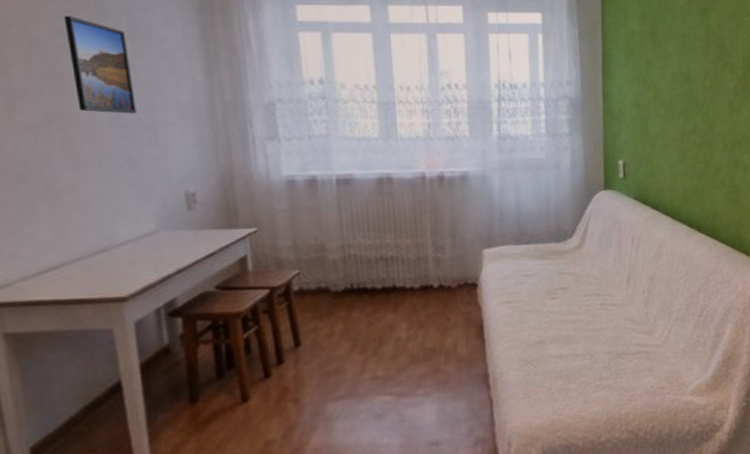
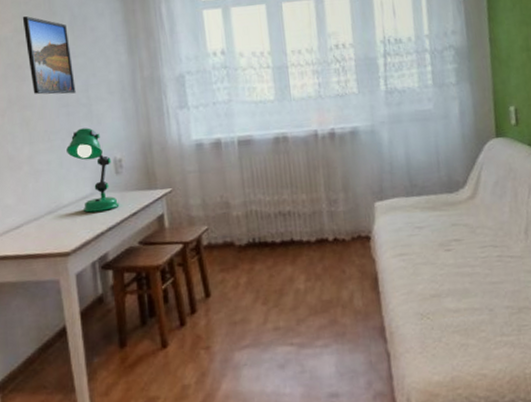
desk lamp: none [123,155,192,253] -> present [66,128,120,213]

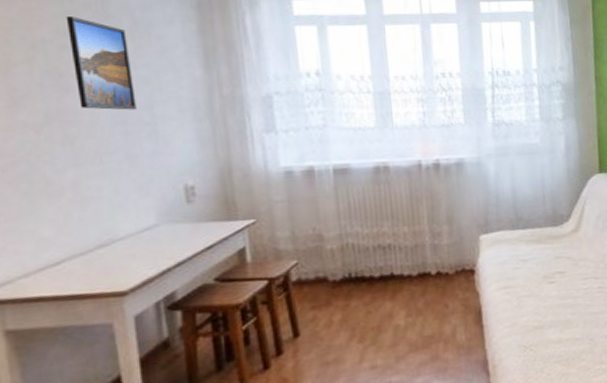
desk lamp: present [66,128,120,213] -> none [124,149,191,246]

